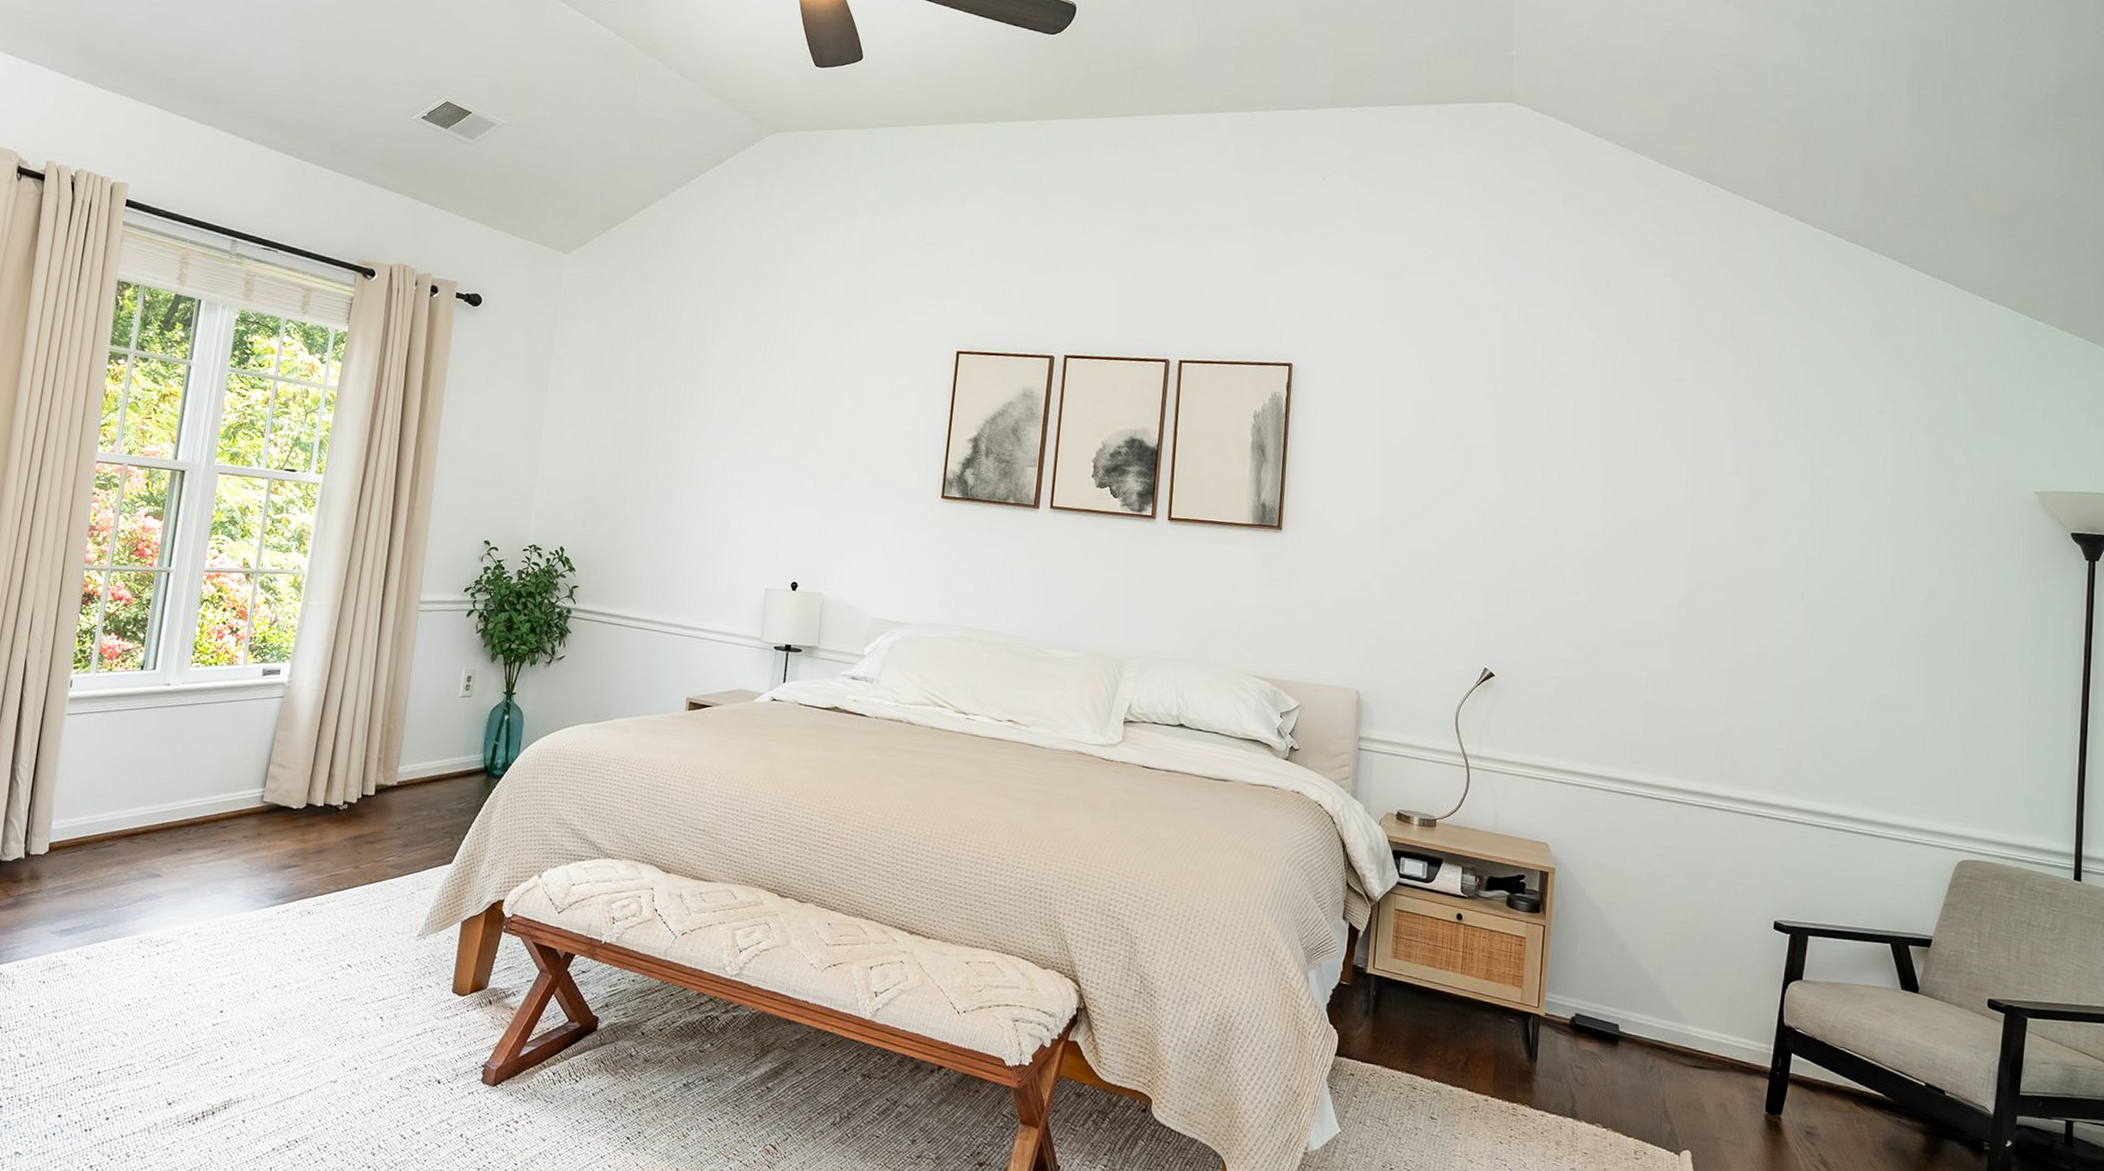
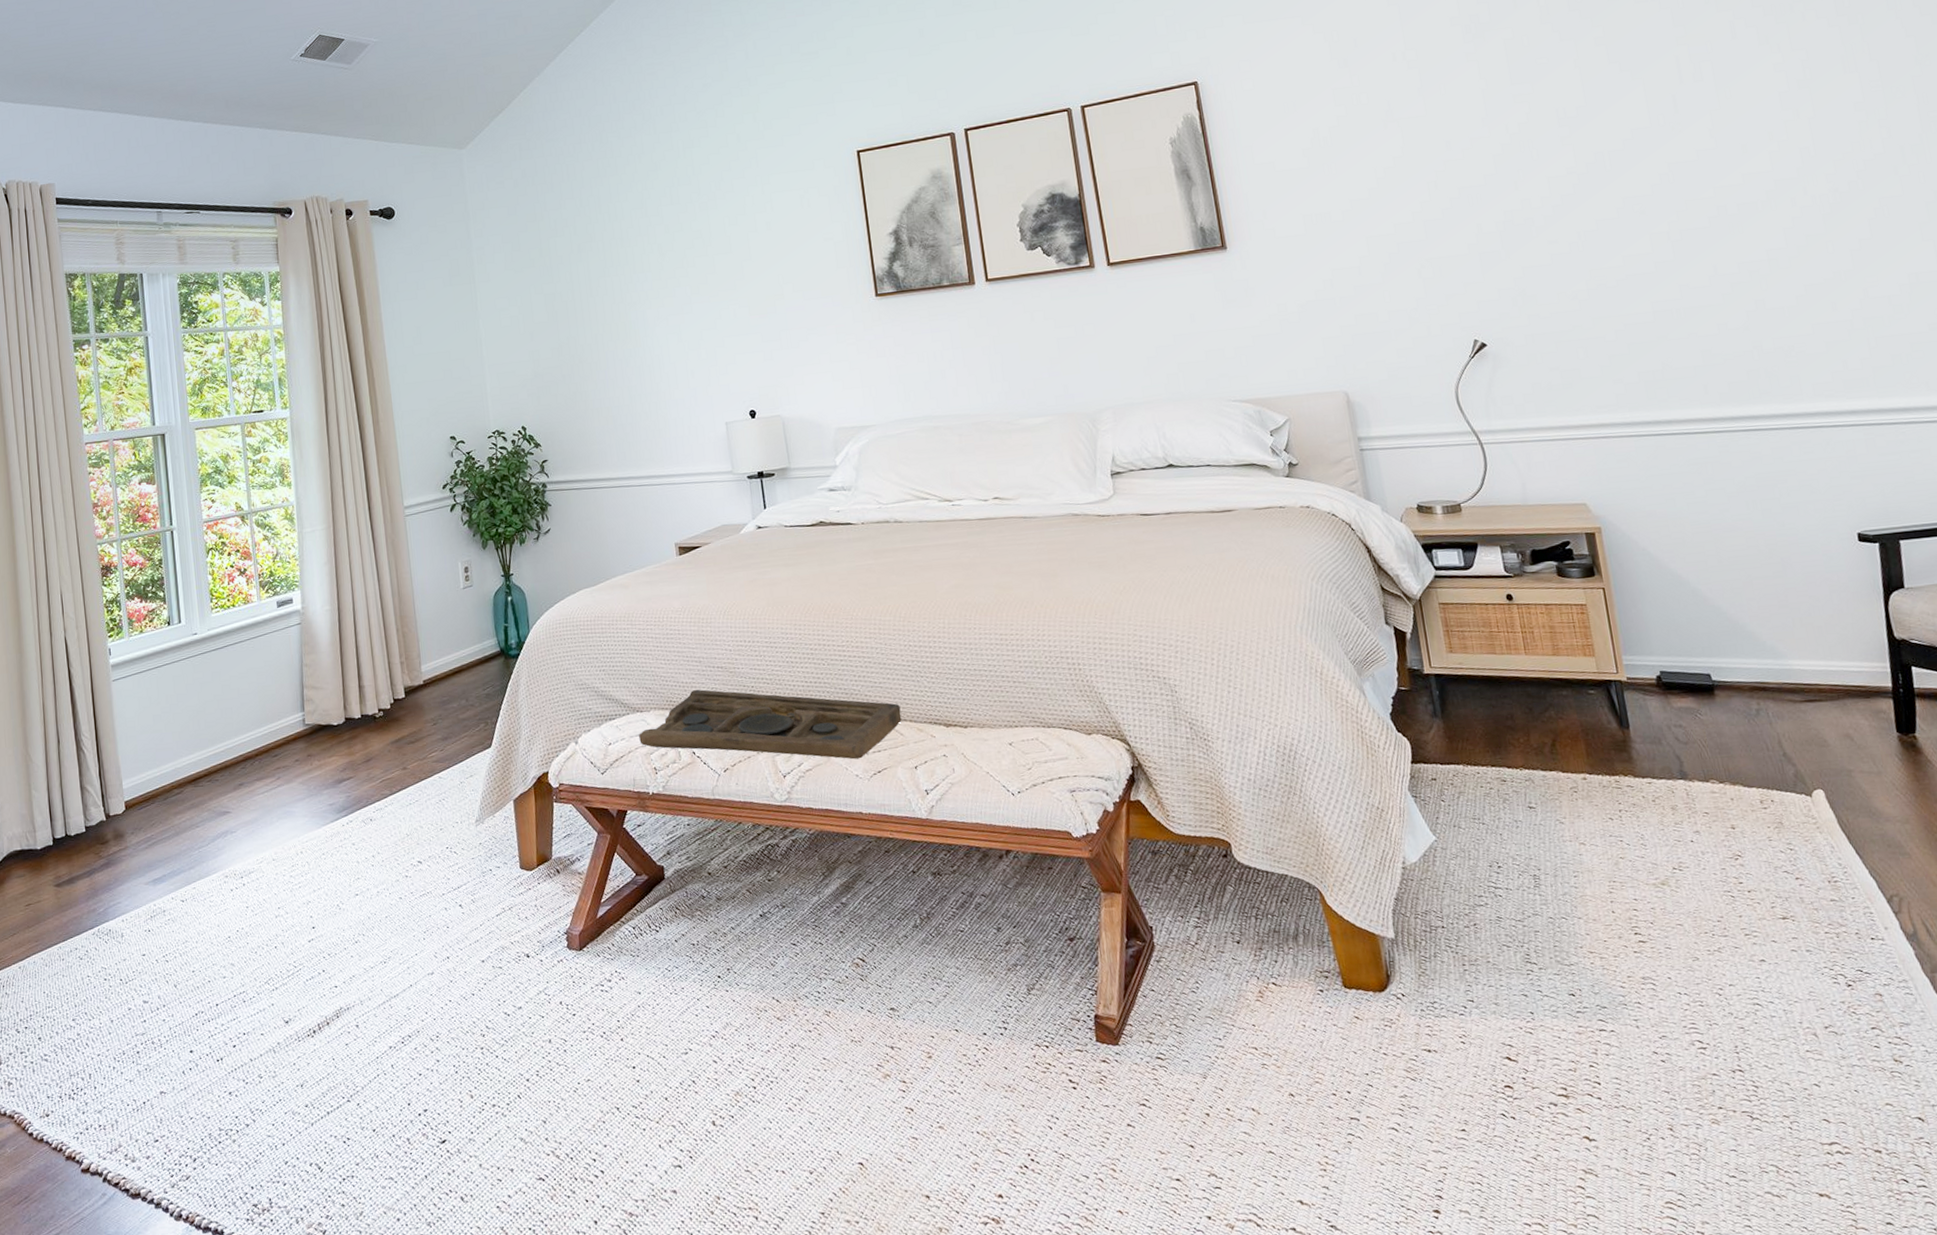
decorative tray: none [604,847,870,949] -> present [639,689,902,759]

